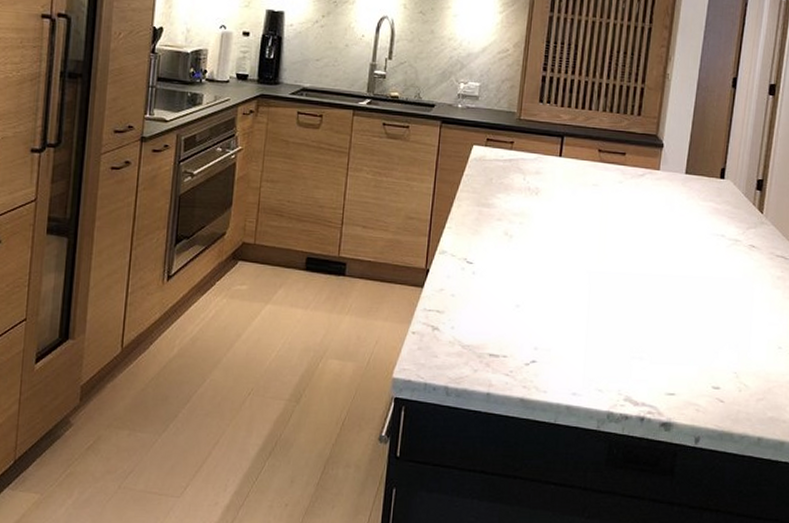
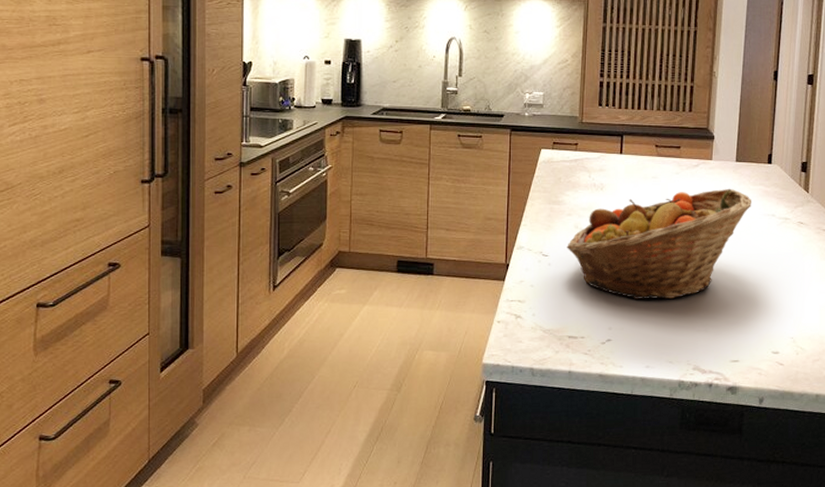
fruit basket: none [494,202,700,320] -> present [567,188,751,299]

